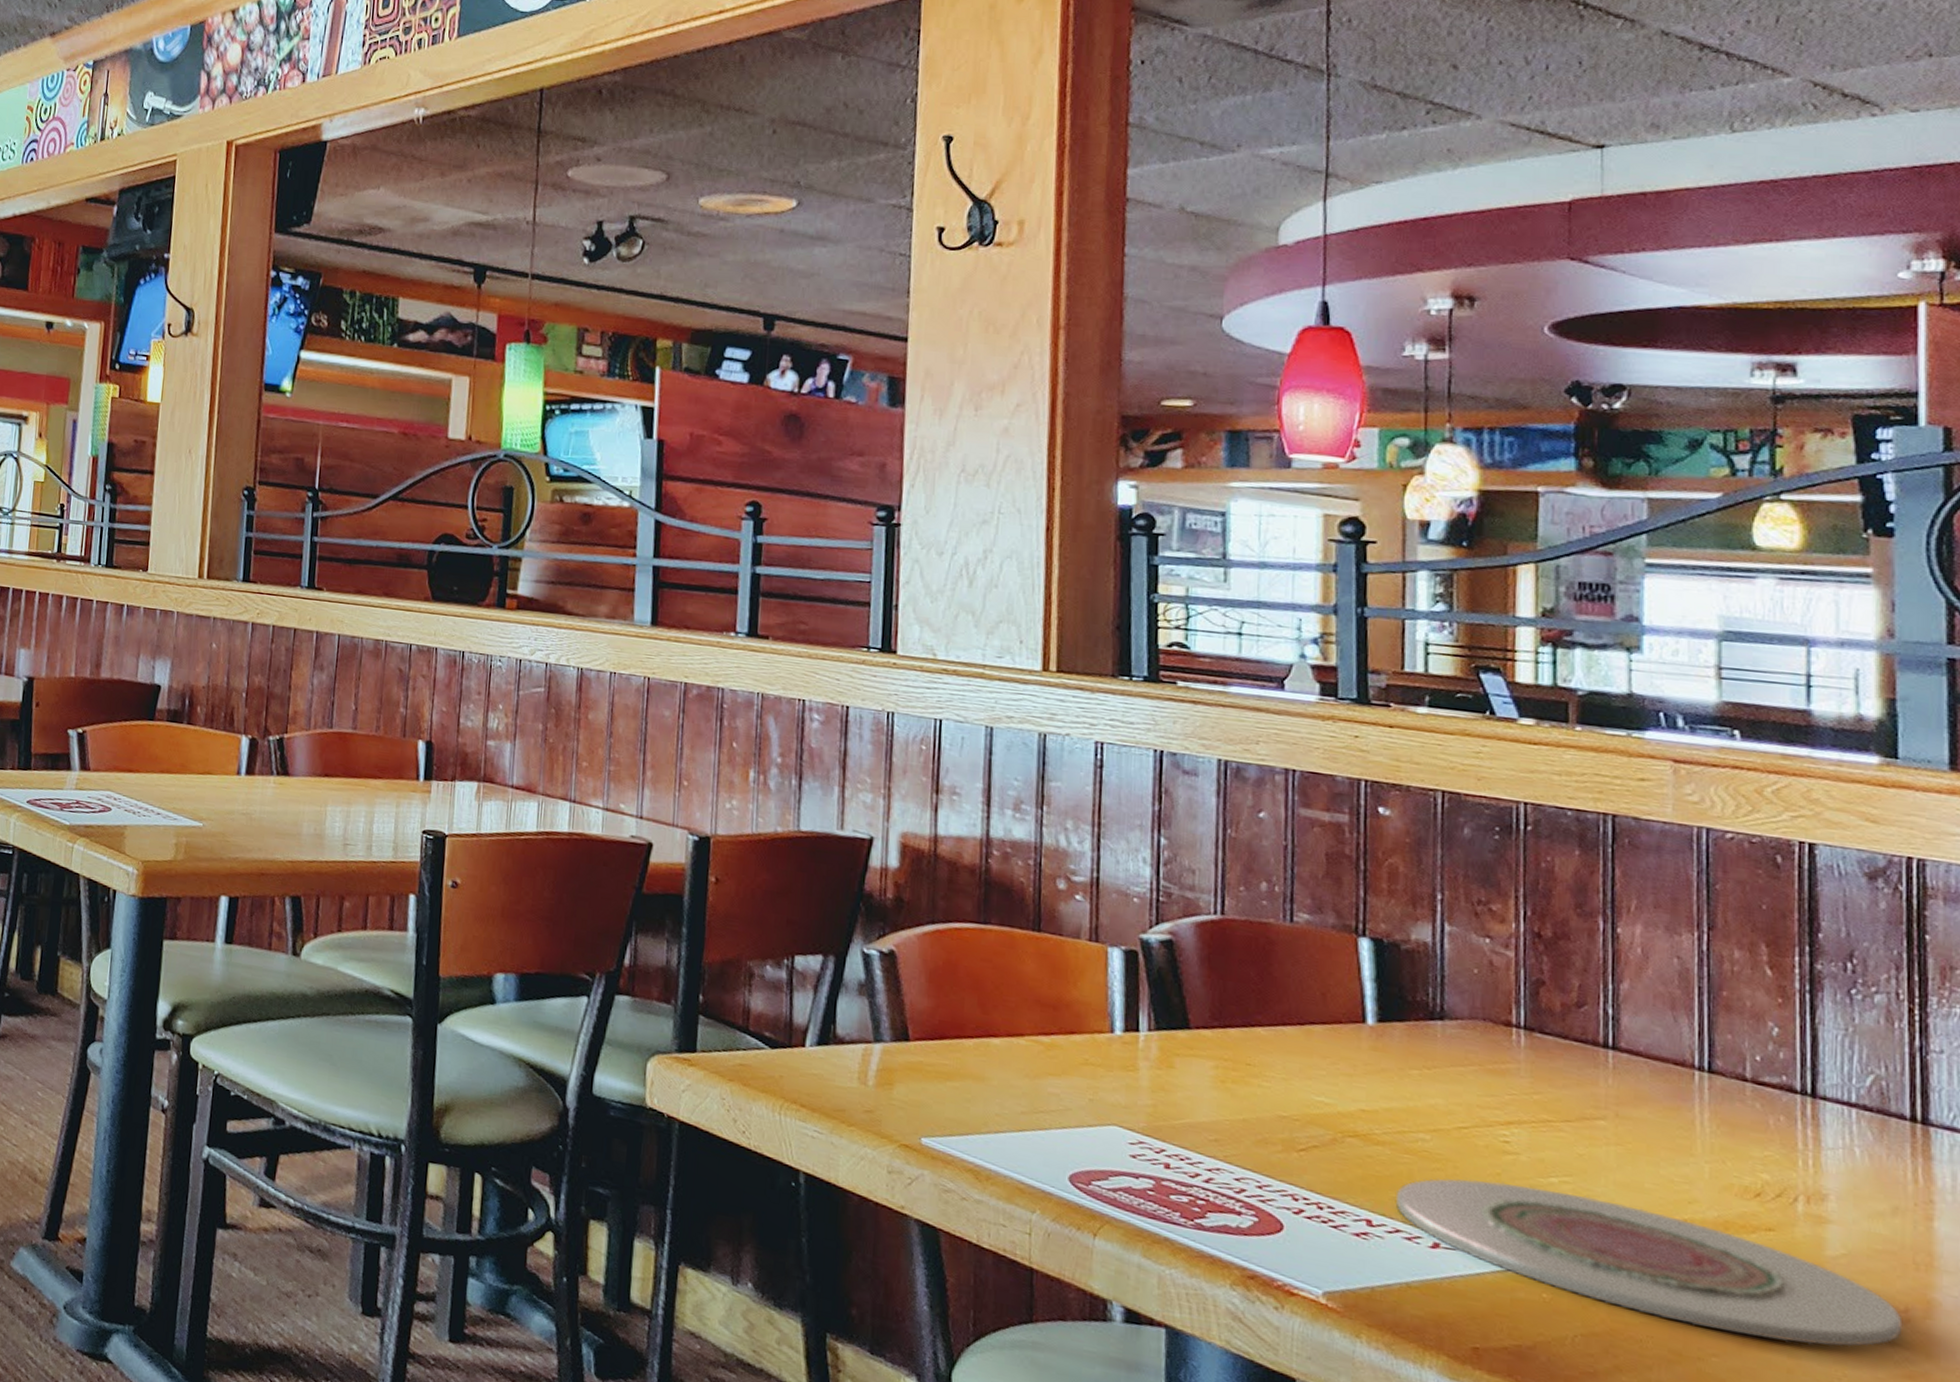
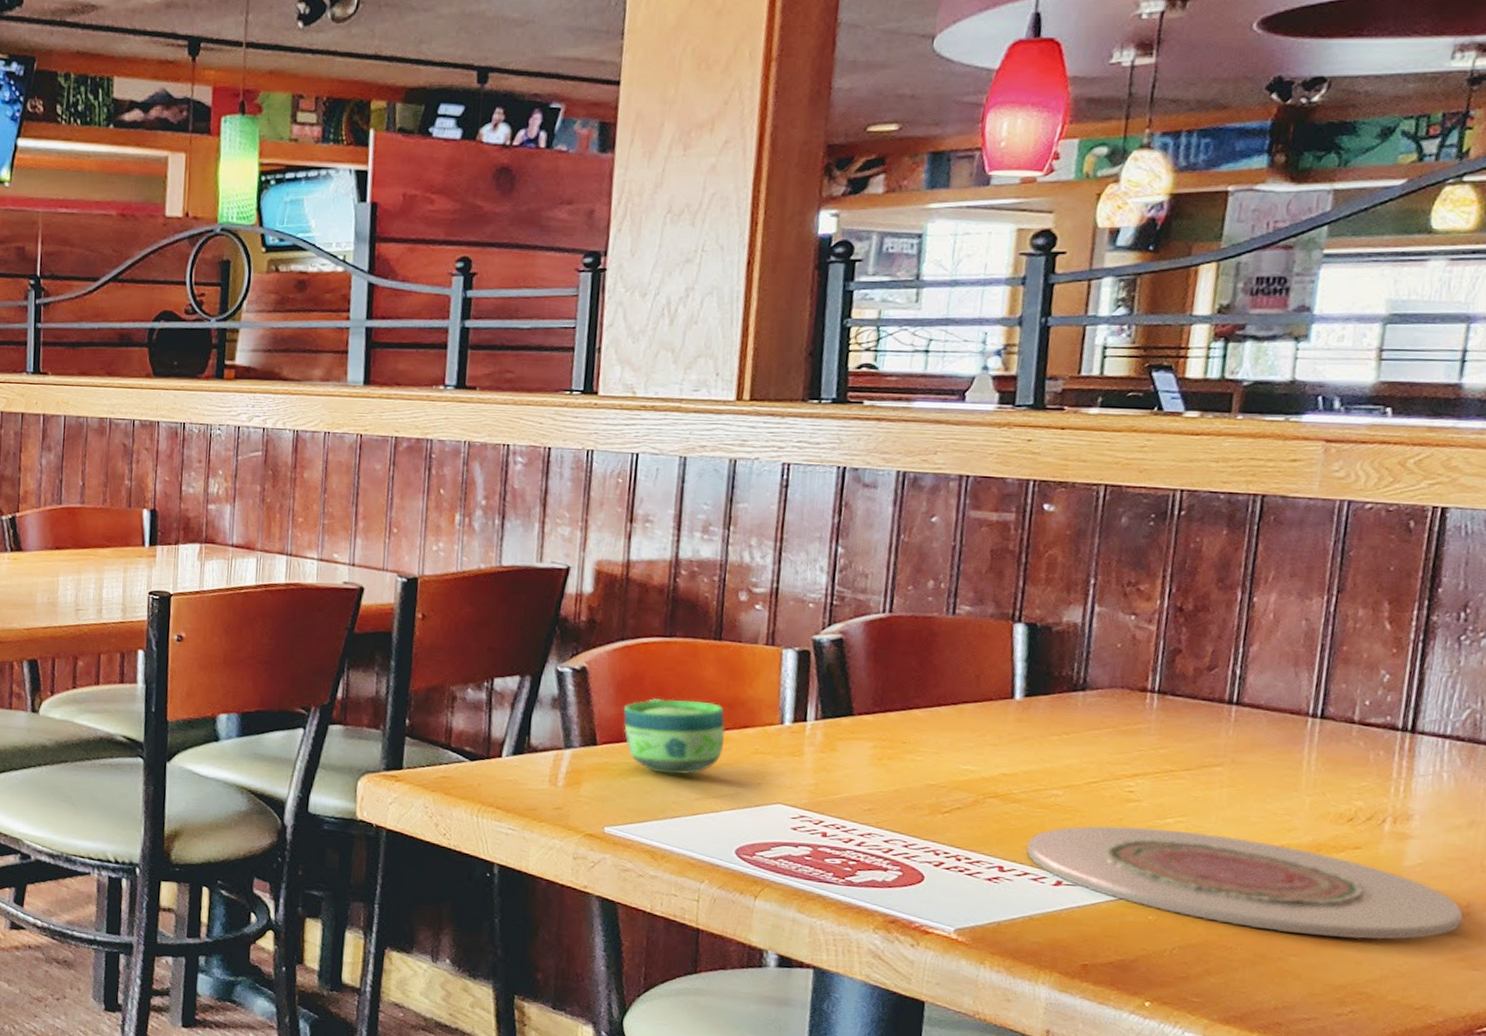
cup: none [936,992,1051,1084] -> present [623,698,726,775]

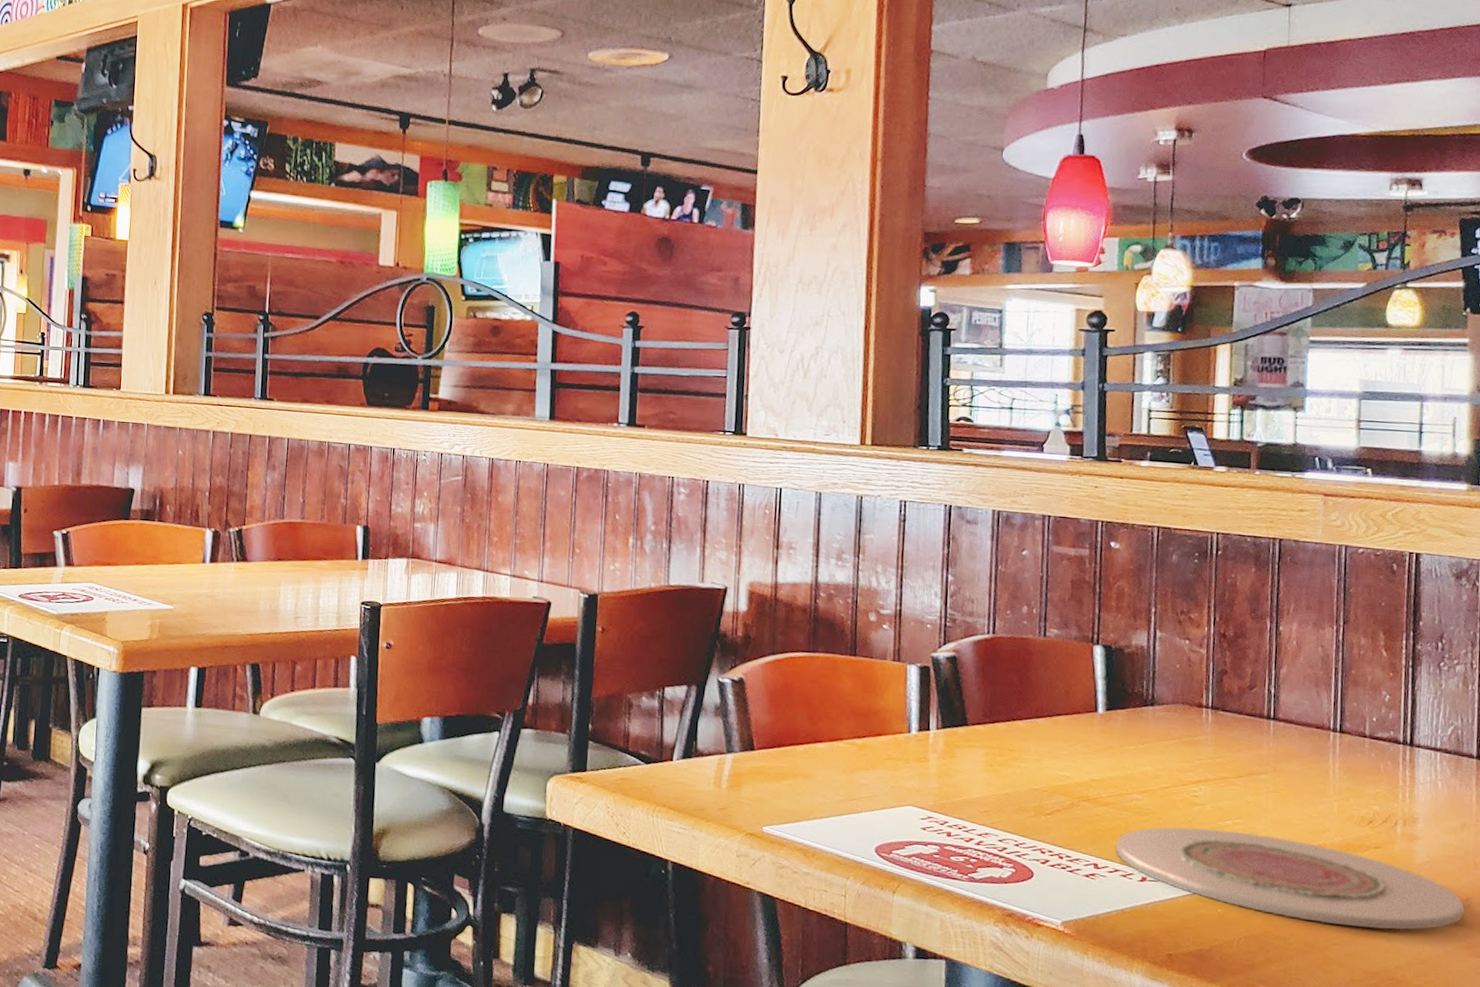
cup: present [623,698,726,775] -> none [775,708,863,778]

